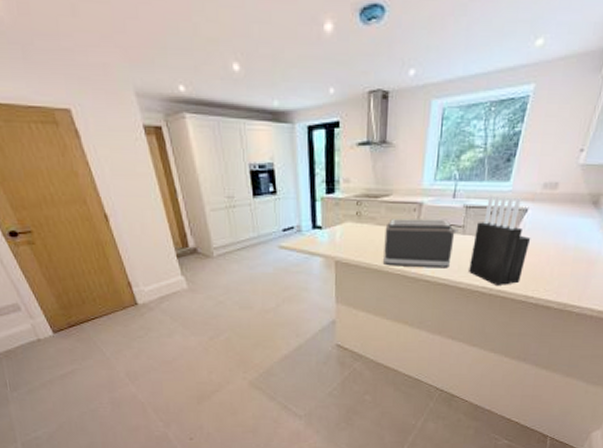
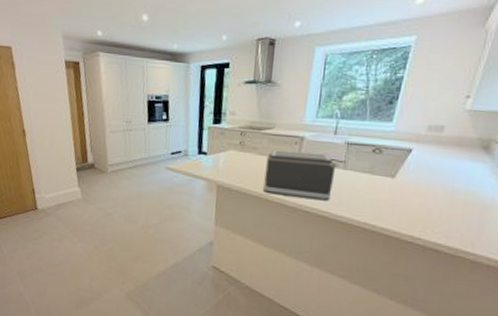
knife block: present [469,195,531,285] -> none [350,133,416,224]

